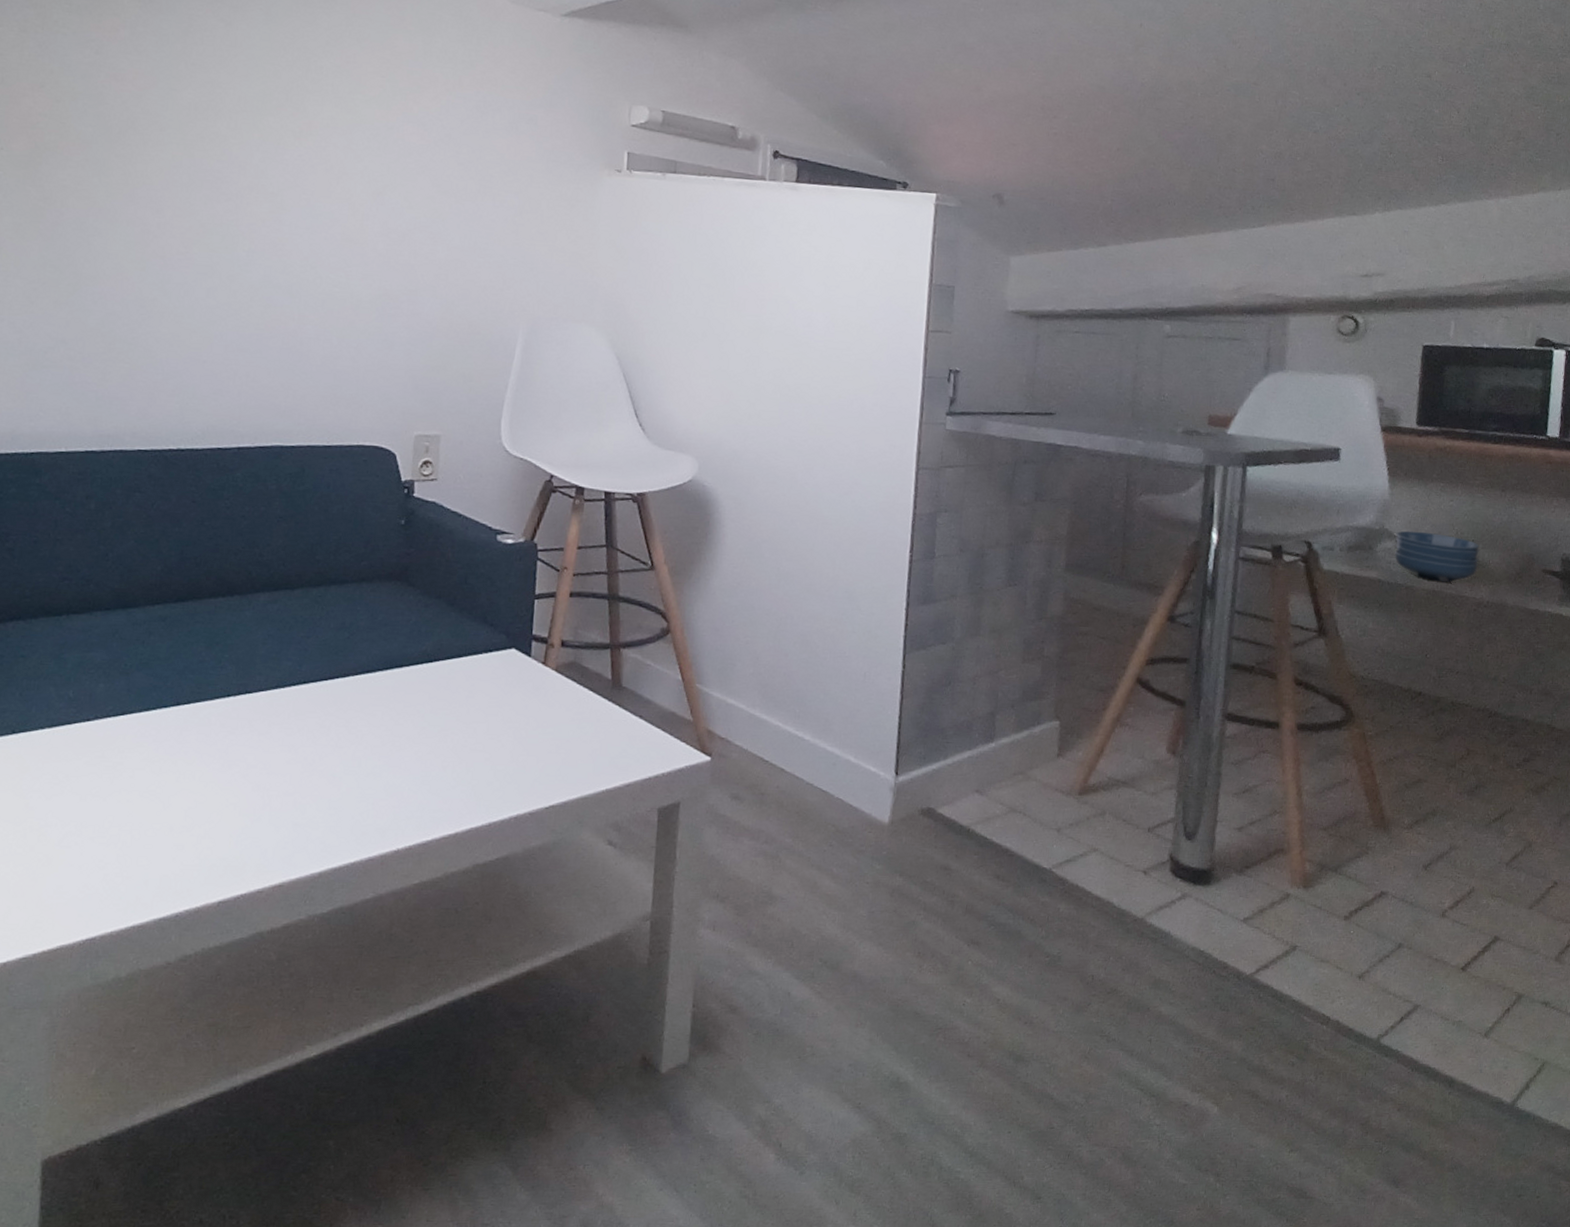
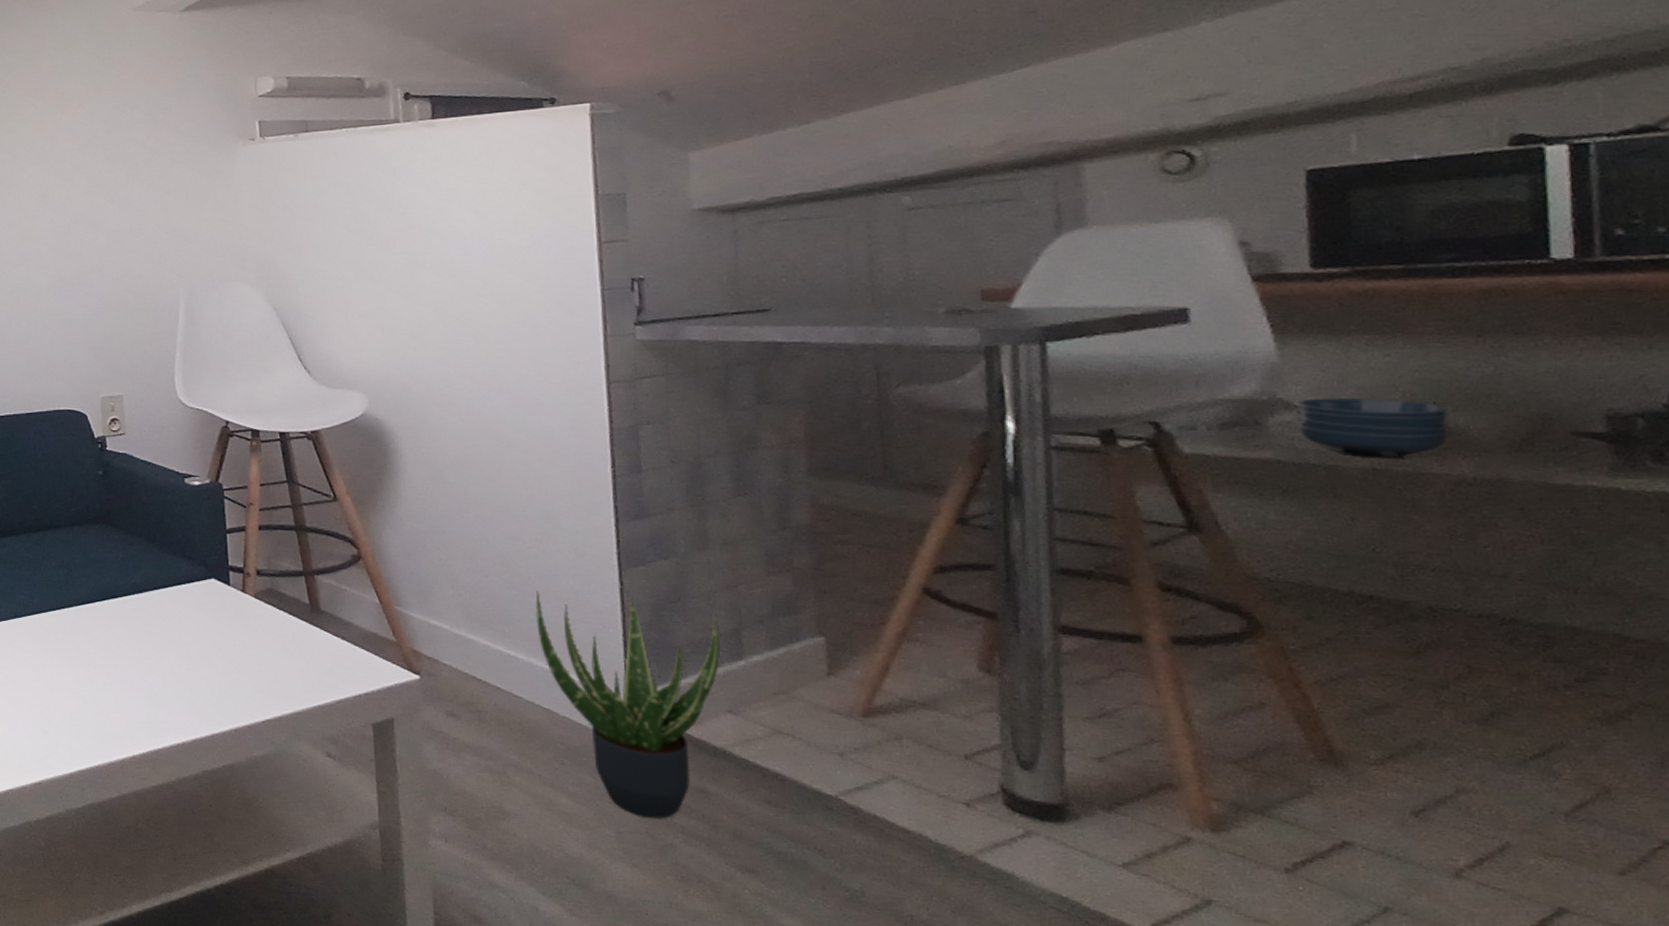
potted plant: none [825,671,979,896] -> present [535,590,721,818]

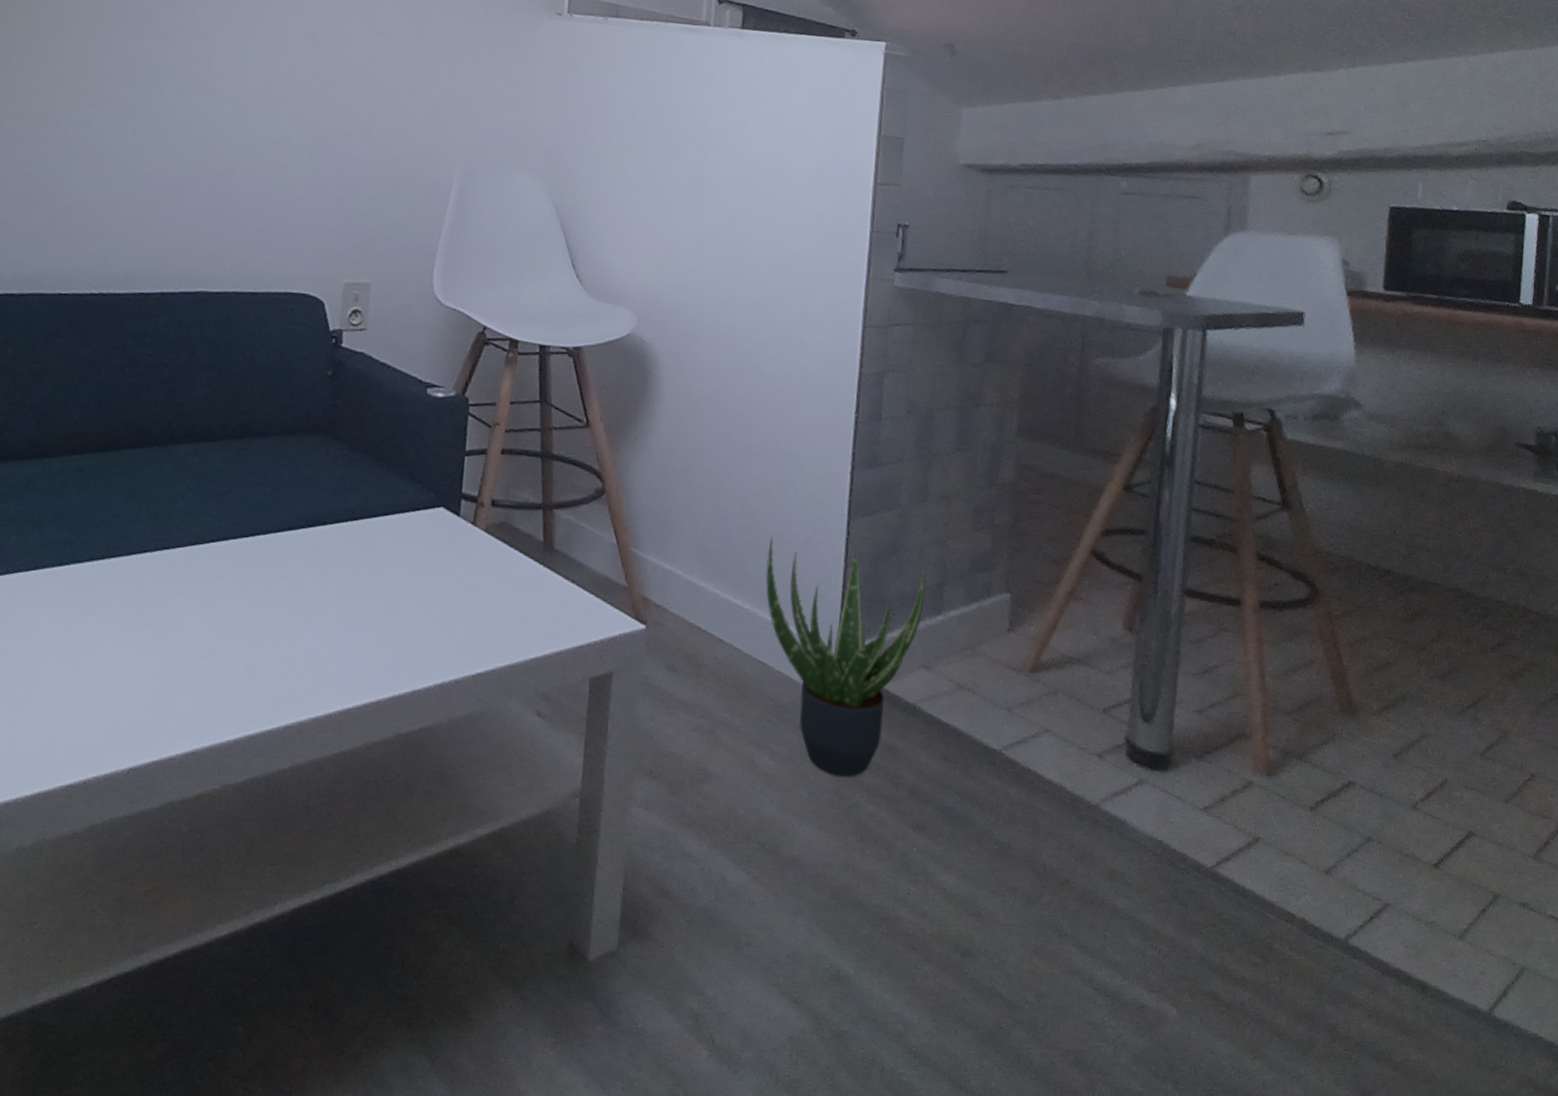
bowl: present [1296,397,1450,458] -> none [1361,400,1451,455]

